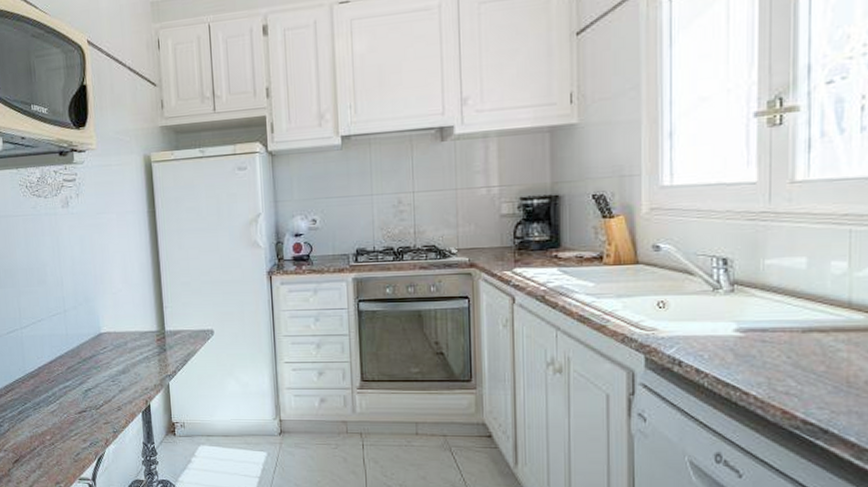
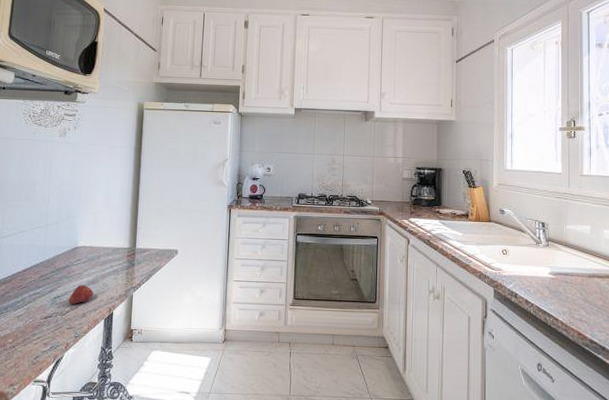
fruit: none [100,375,126,397] -> present [68,284,94,304]

